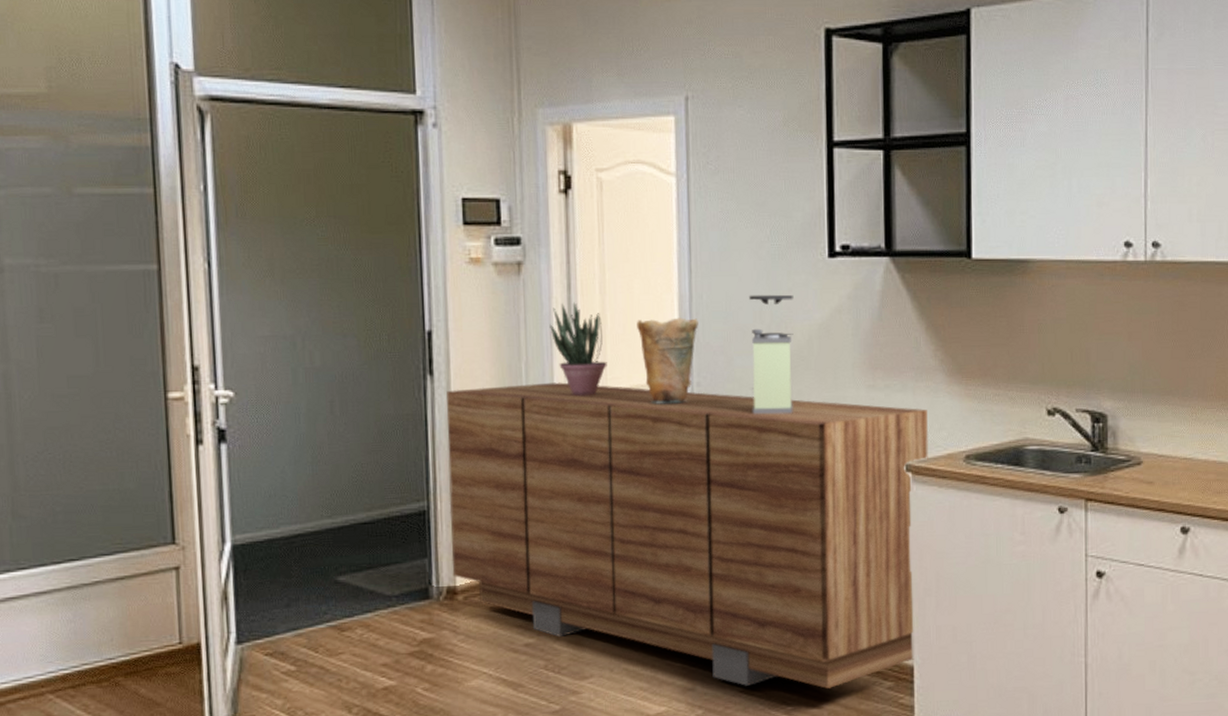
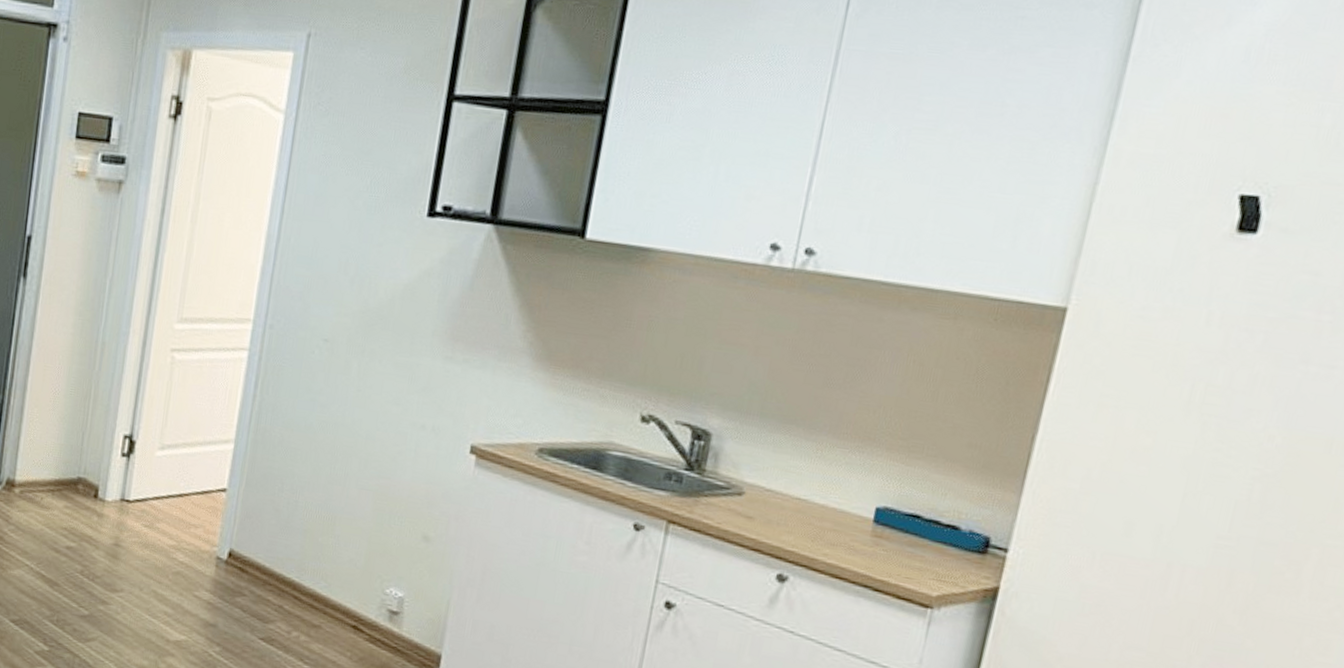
sideboard: present [447,382,929,689] -> none [13,294,505,657]
potted plant: present [550,302,607,397] -> none [138,227,189,322]
vase: present [637,317,698,404] -> none [220,253,282,343]
coffee grinder: present [748,294,794,415] -> none [321,244,384,372]

